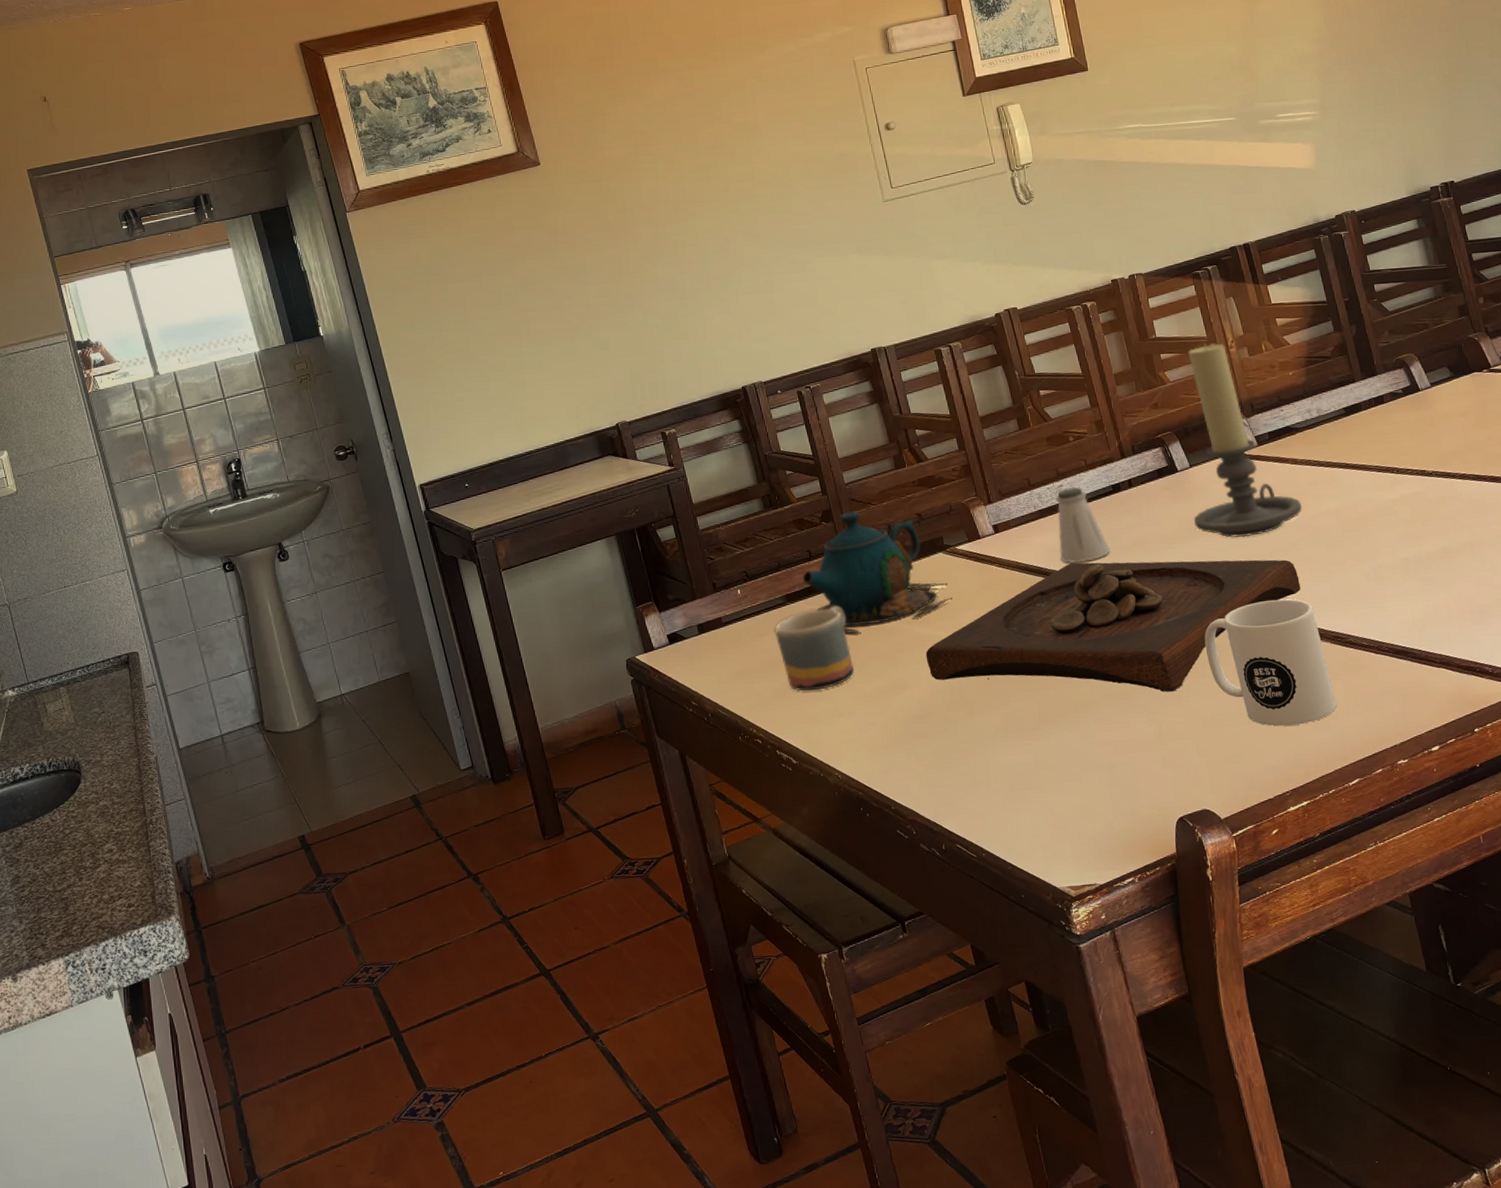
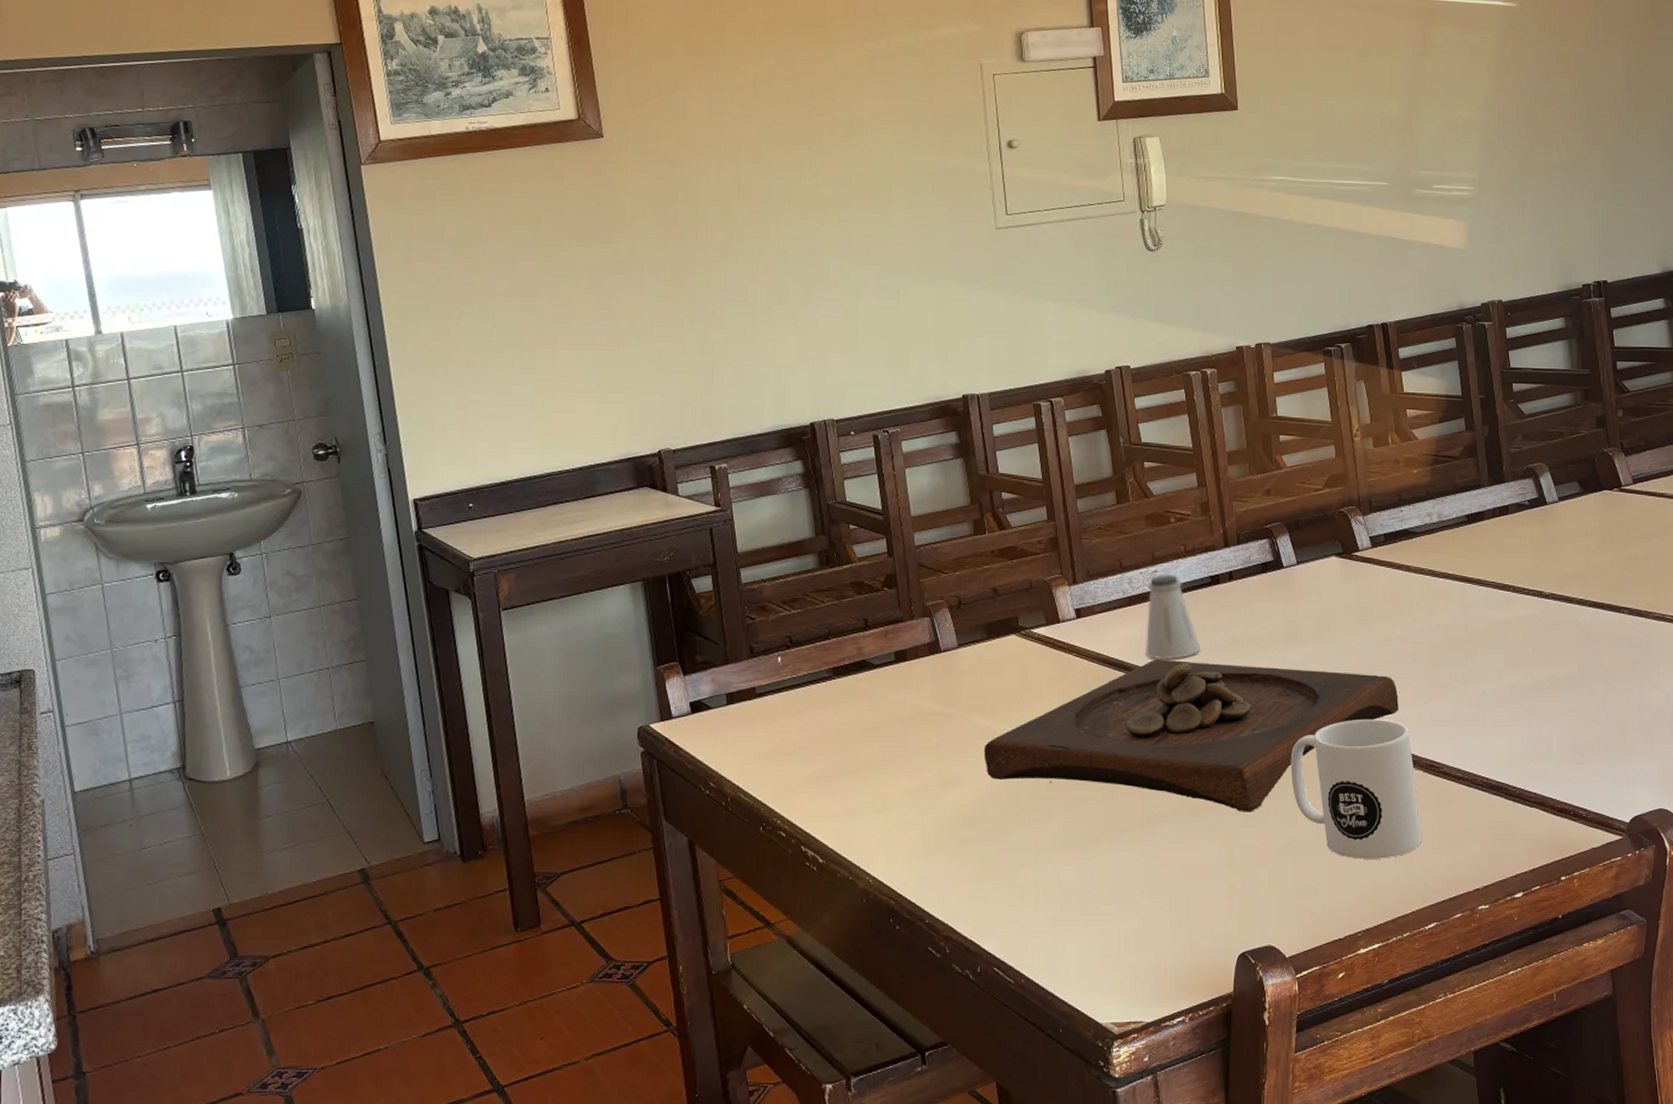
mug: present [774,606,854,691] -> none [815,685,901,780]
teapot: present [802,510,953,634] -> none [854,577,1021,719]
candle holder: present [1188,343,1302,538] -> none [1294,428,1410,648]

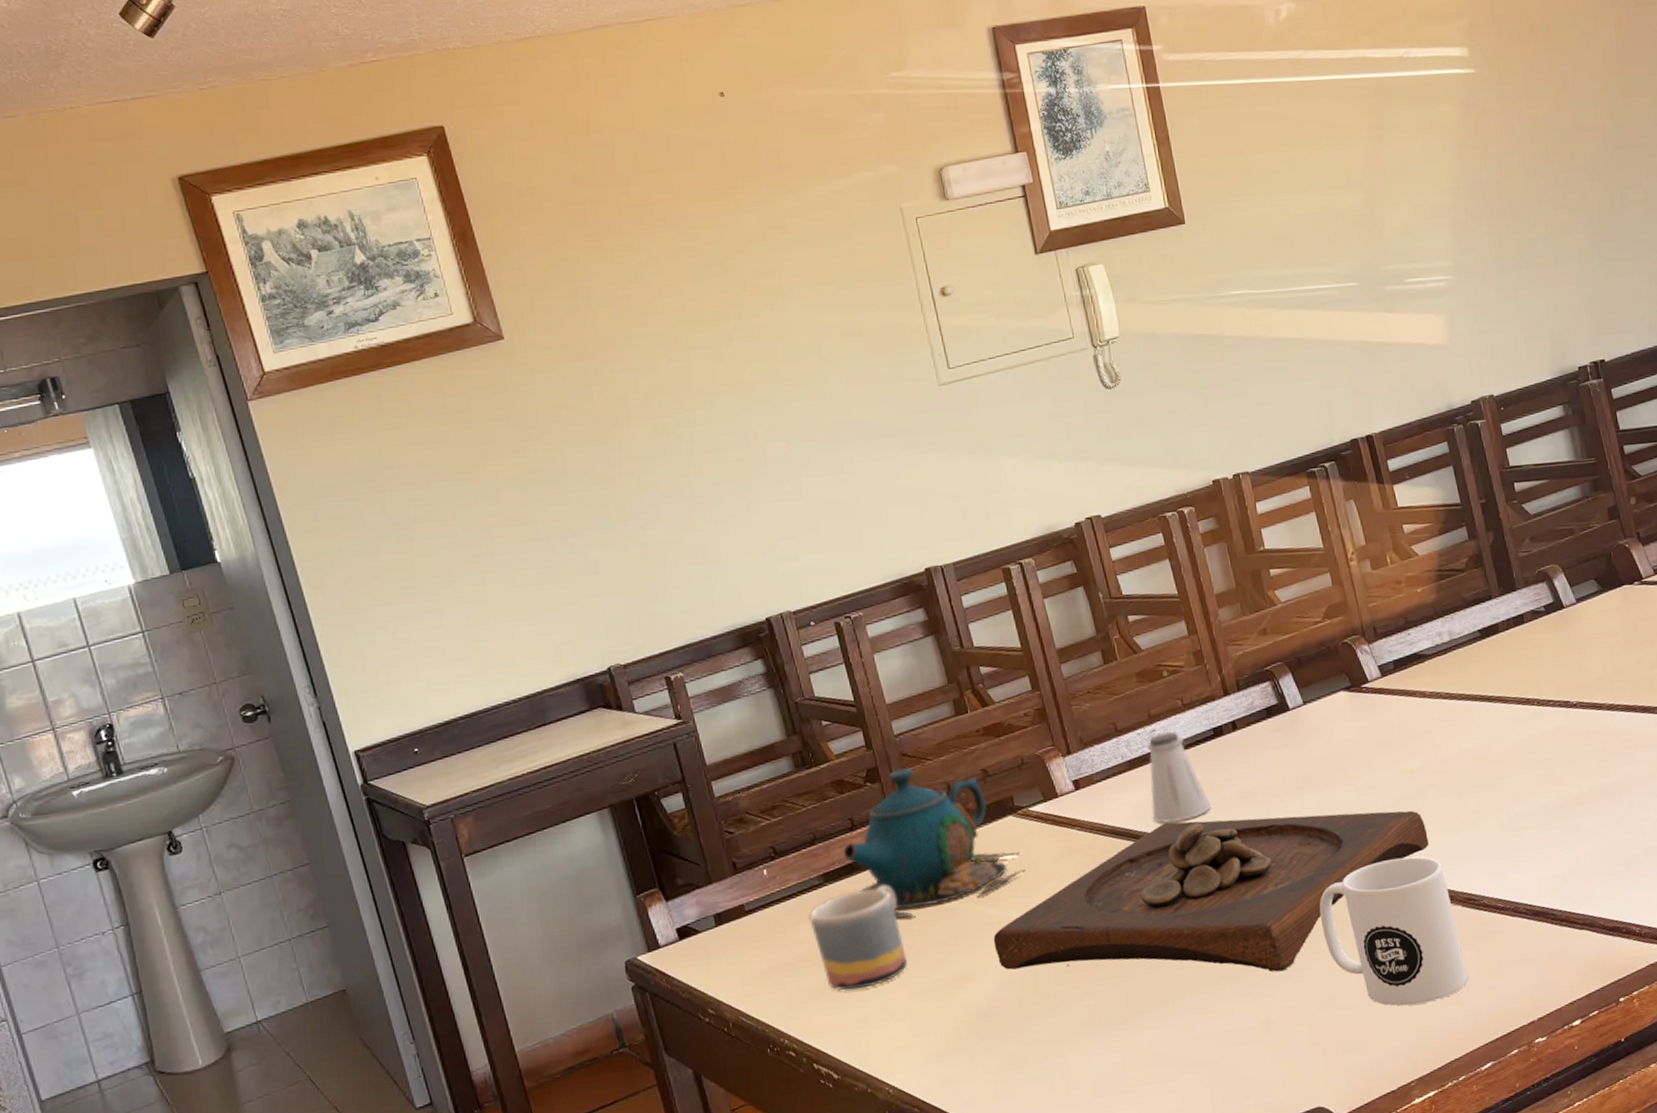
mug: none [815,685,901,780] -> present [809,885,907,991]
teapot: none [854,577,1021,719] -> present [843,767,1025,918]

